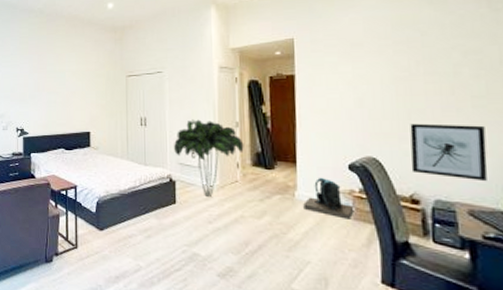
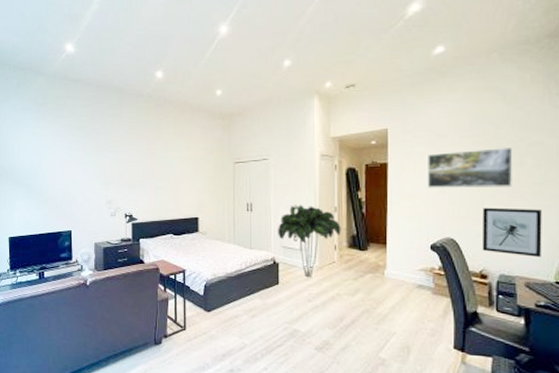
backpack: present [303,177,354,219] -> none [391,256,434,294]
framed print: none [341,56,446,102] -> present [427,148,513,188]

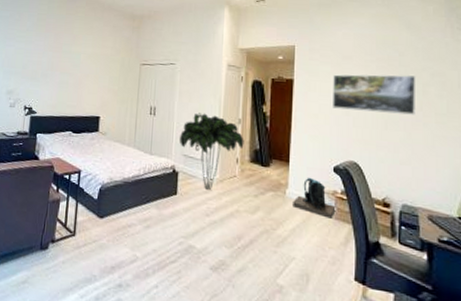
backpack: none [391,256,434,294] -> present [293,177,336,219]
wall art: present [482,207,542,258] -> none [385,133,445,191]

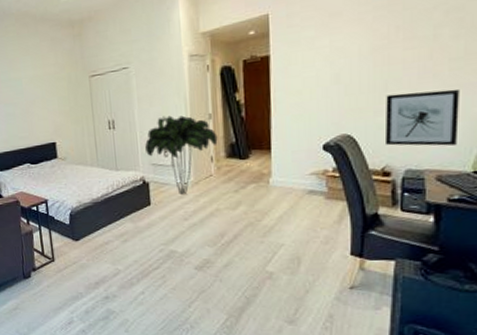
backpack: present [293,177,336,219] -> none [278,160,327,200]
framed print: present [331,74,416,115] -> none [318,18,425,79]
wall art: none [385,133,445,191] -> present [384,88,459,147]

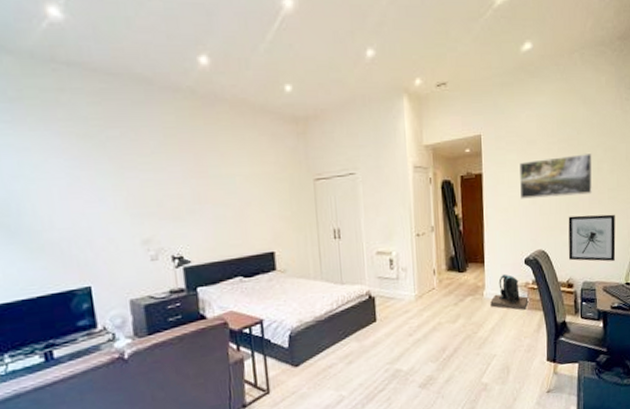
indoor plant: present [145,115,218,194] -> none [371,226,440,309]
backpack: none [278,160,327,200] -> present [490,273,529,310]
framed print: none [318,18,425,79] -> present [520,154,592,199]

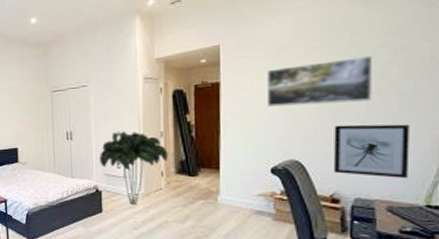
indoor plant: none [371,226,440,309] -> present [100,131,169,204]
backpack: present [490,273,529,310] -> none [226,181,275,220]

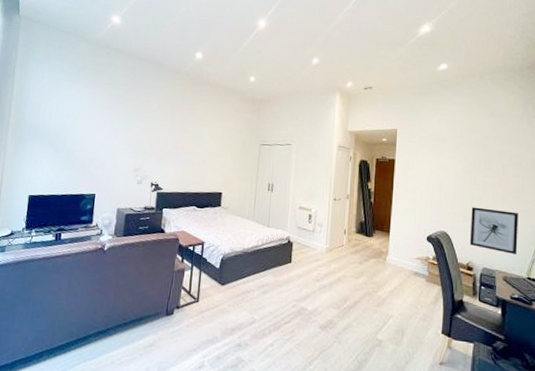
indoor plant: present [100,131,169,204] -> none [294,189,352,258]
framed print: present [266,56,373,107] -> none [427,155,498,191]

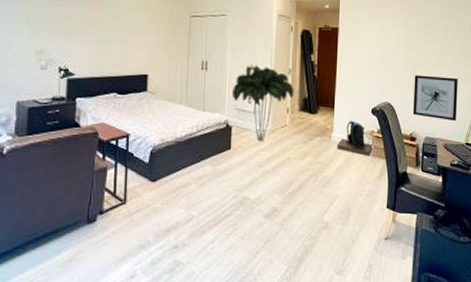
indoor plant: none [294,189,352,258] -> present [233,65,294,141]
backpack: none [392,245,428,281] -> present [337,120,373,156]

